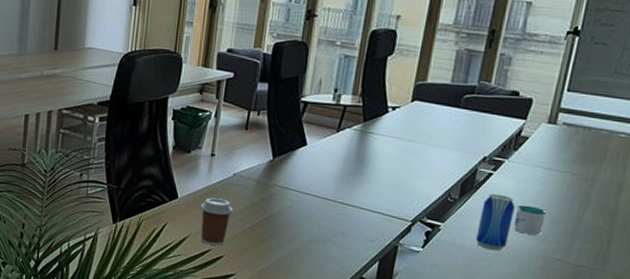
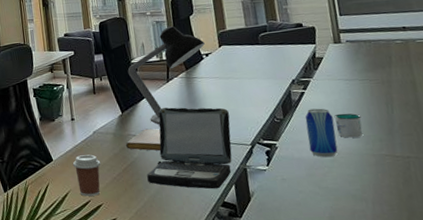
notebook: none [268,181,313,210] -> present [126,128,162,151]
laptop: none [282,161,398,263] -> present [147,107,232,189]
desk lamp: none [293,65,396,179] -> present [127,26,205,124]

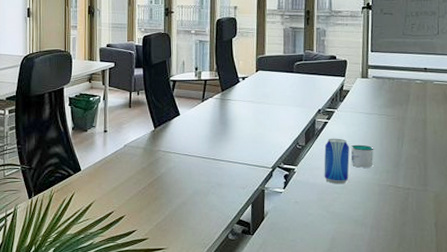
coffee cup: present [72,154,101,196] -> none [100,167,128,207]
notebook: present [126,128,162,151] -> none [155,146,190,168]
desk lamp: present [127,26,205,124] -> none [165,47,243,142]
laptop: present [147,107,232,189] -> none [171,127,256,208]

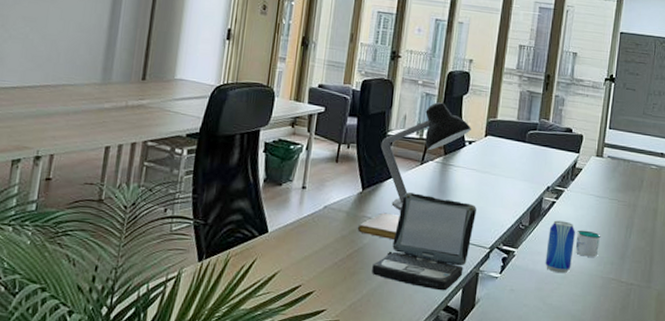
notebook: none [155,146,190,168] -> present [358,212,400,241]
desk lamp: none [165,47,243,142] -> present [380,102,471,210]
laptop: none [171,127,256,208] -> present [372,192,476,291]

